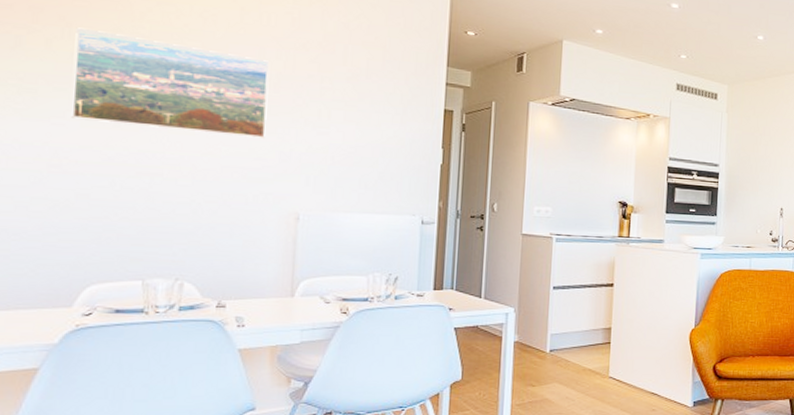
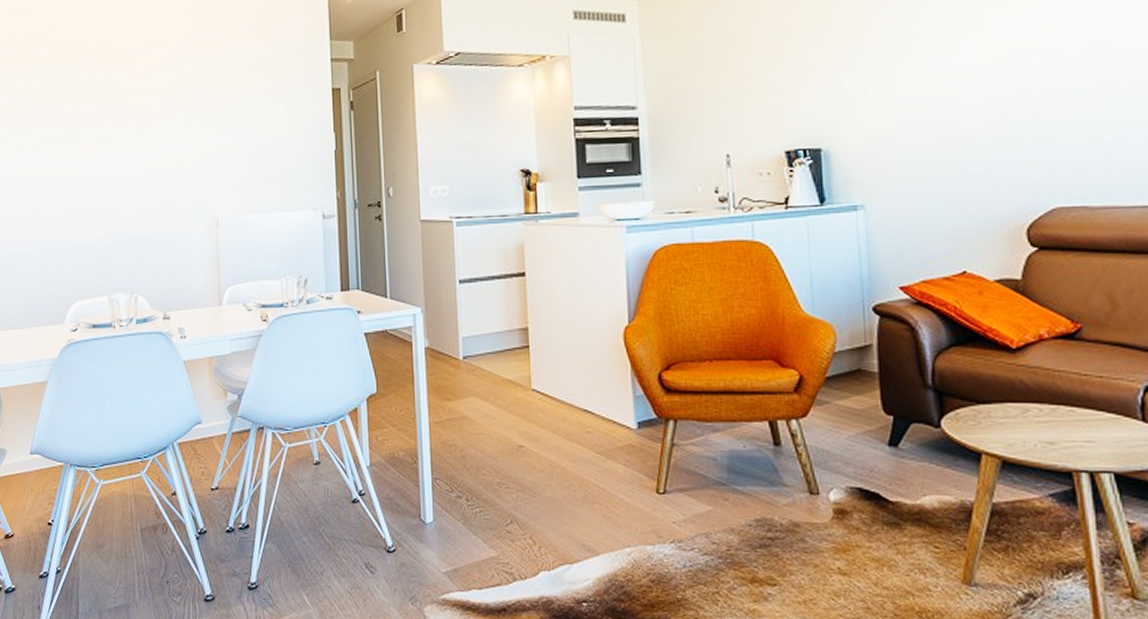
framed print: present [71,27,270,138] -> none [45,63,185,149]

